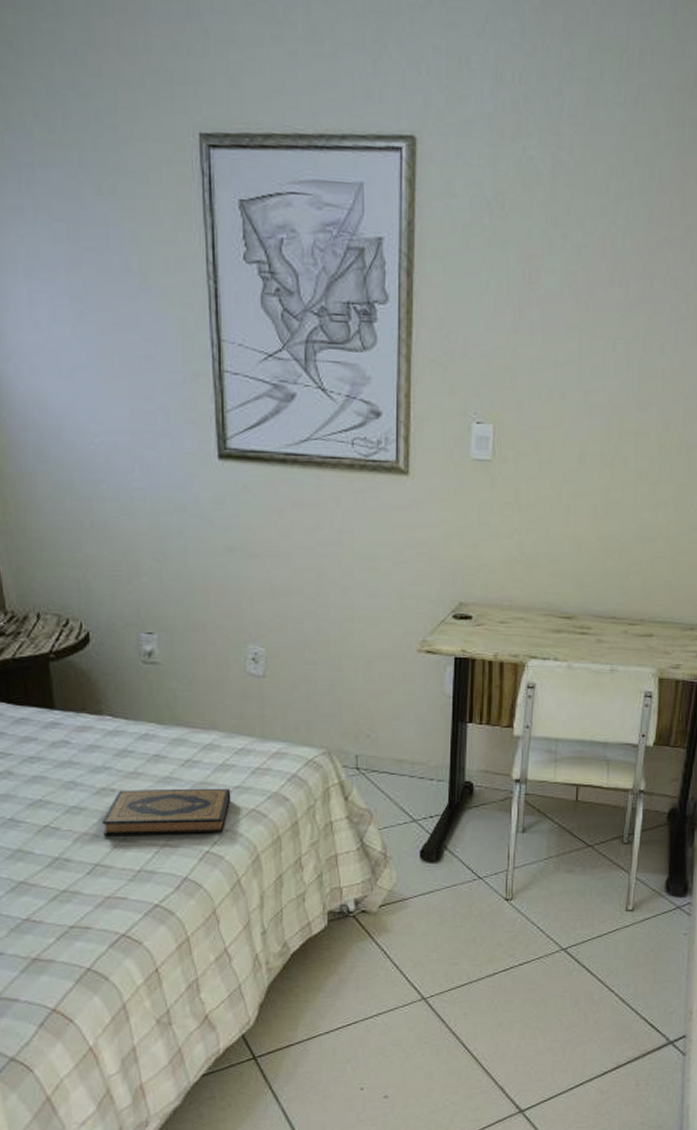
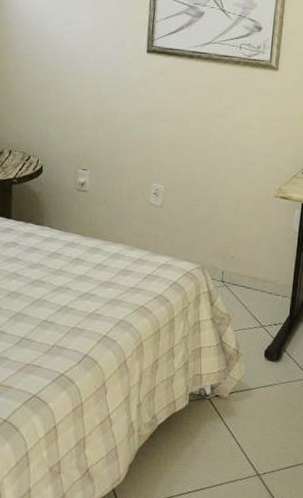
hardback book: present [101,789,231,835] -> none [31,282,128,323]

